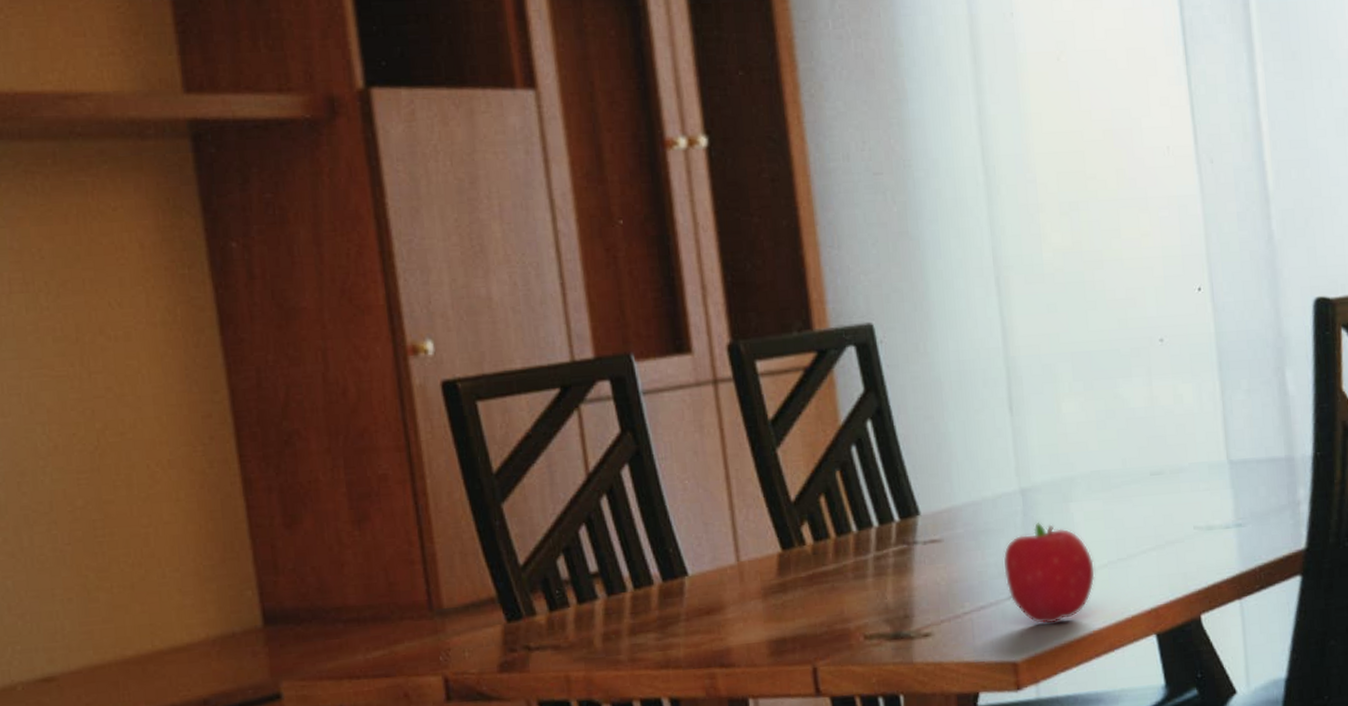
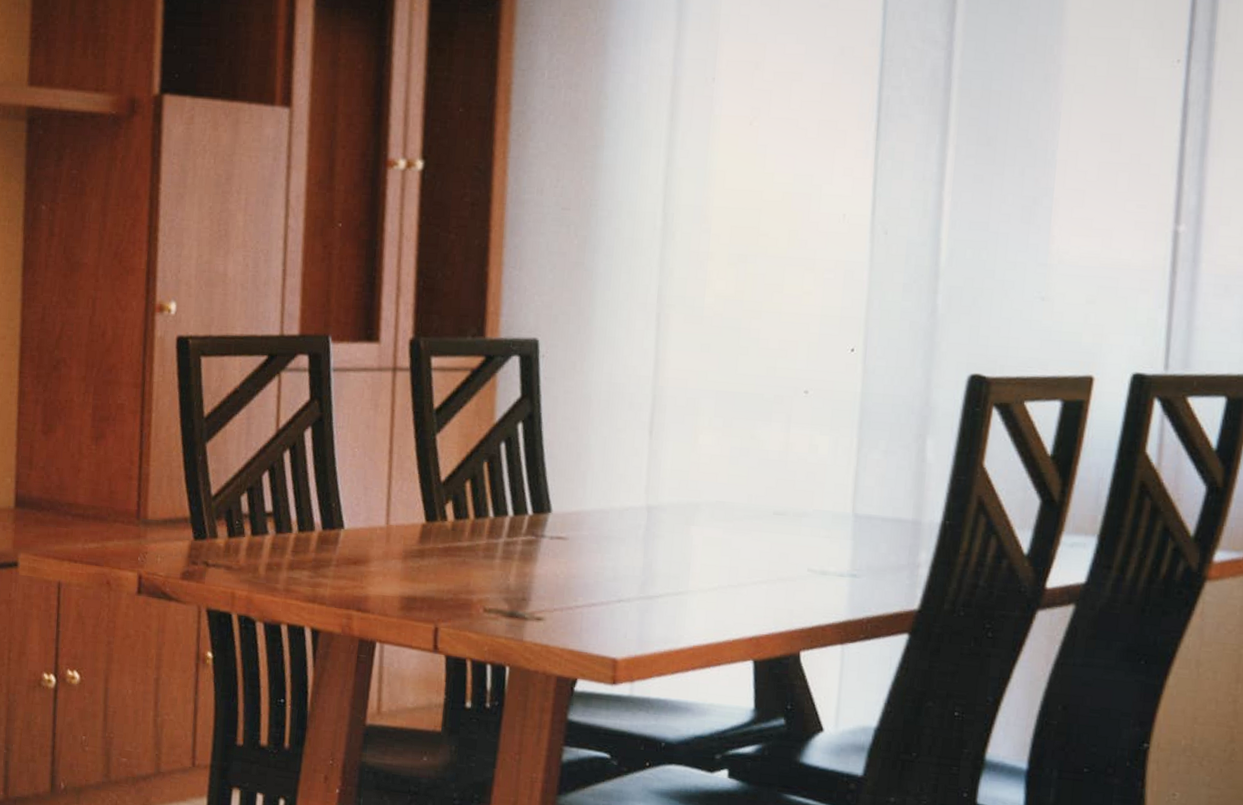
fruit: present [1003,522,1095,624] -> none [619,538,705,632]

